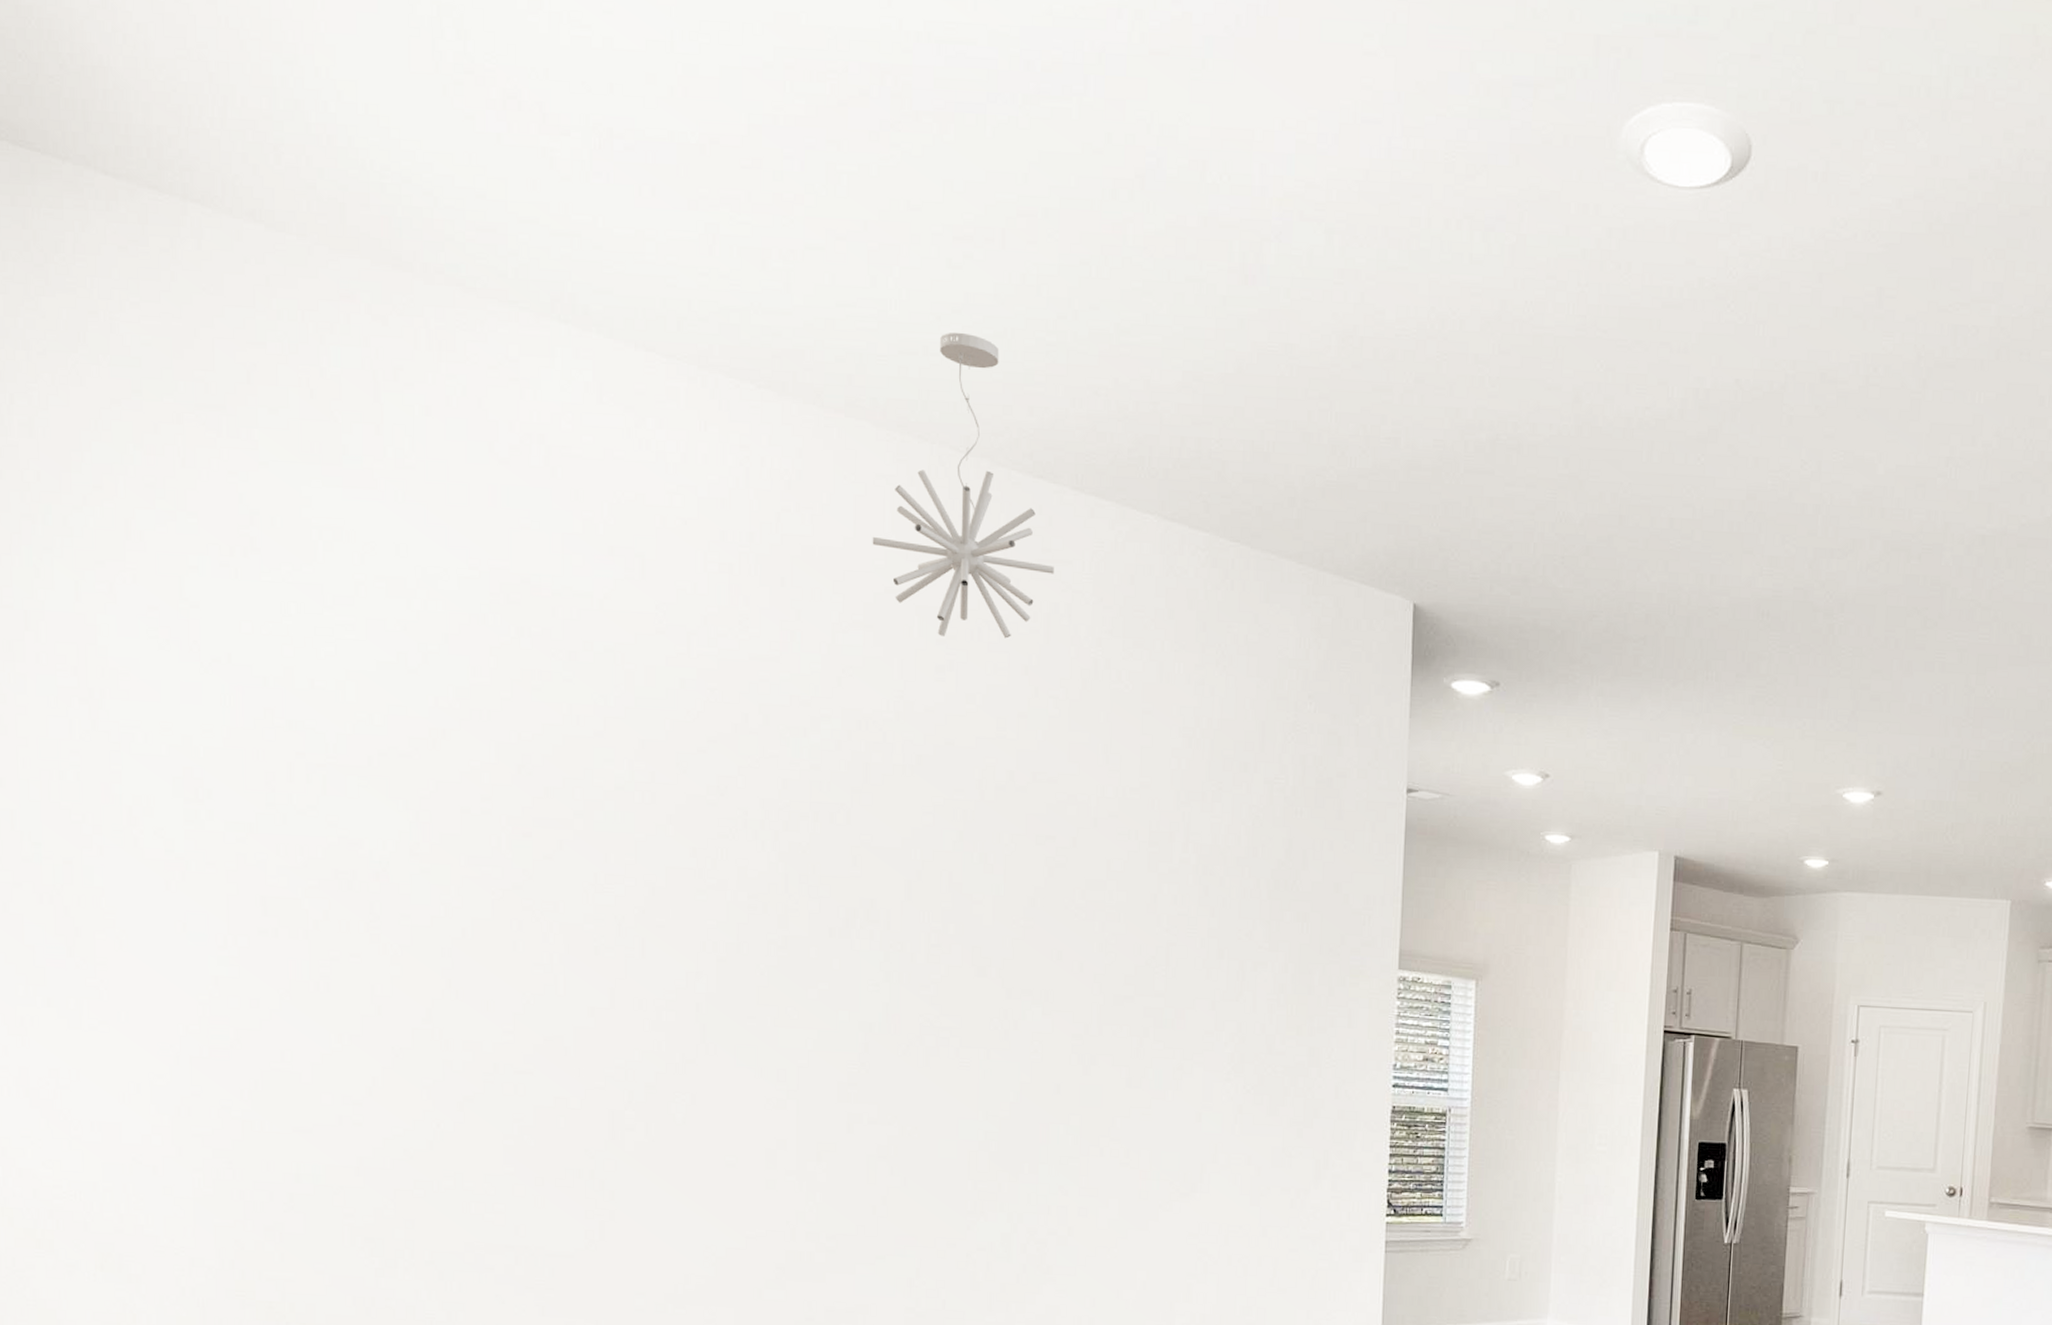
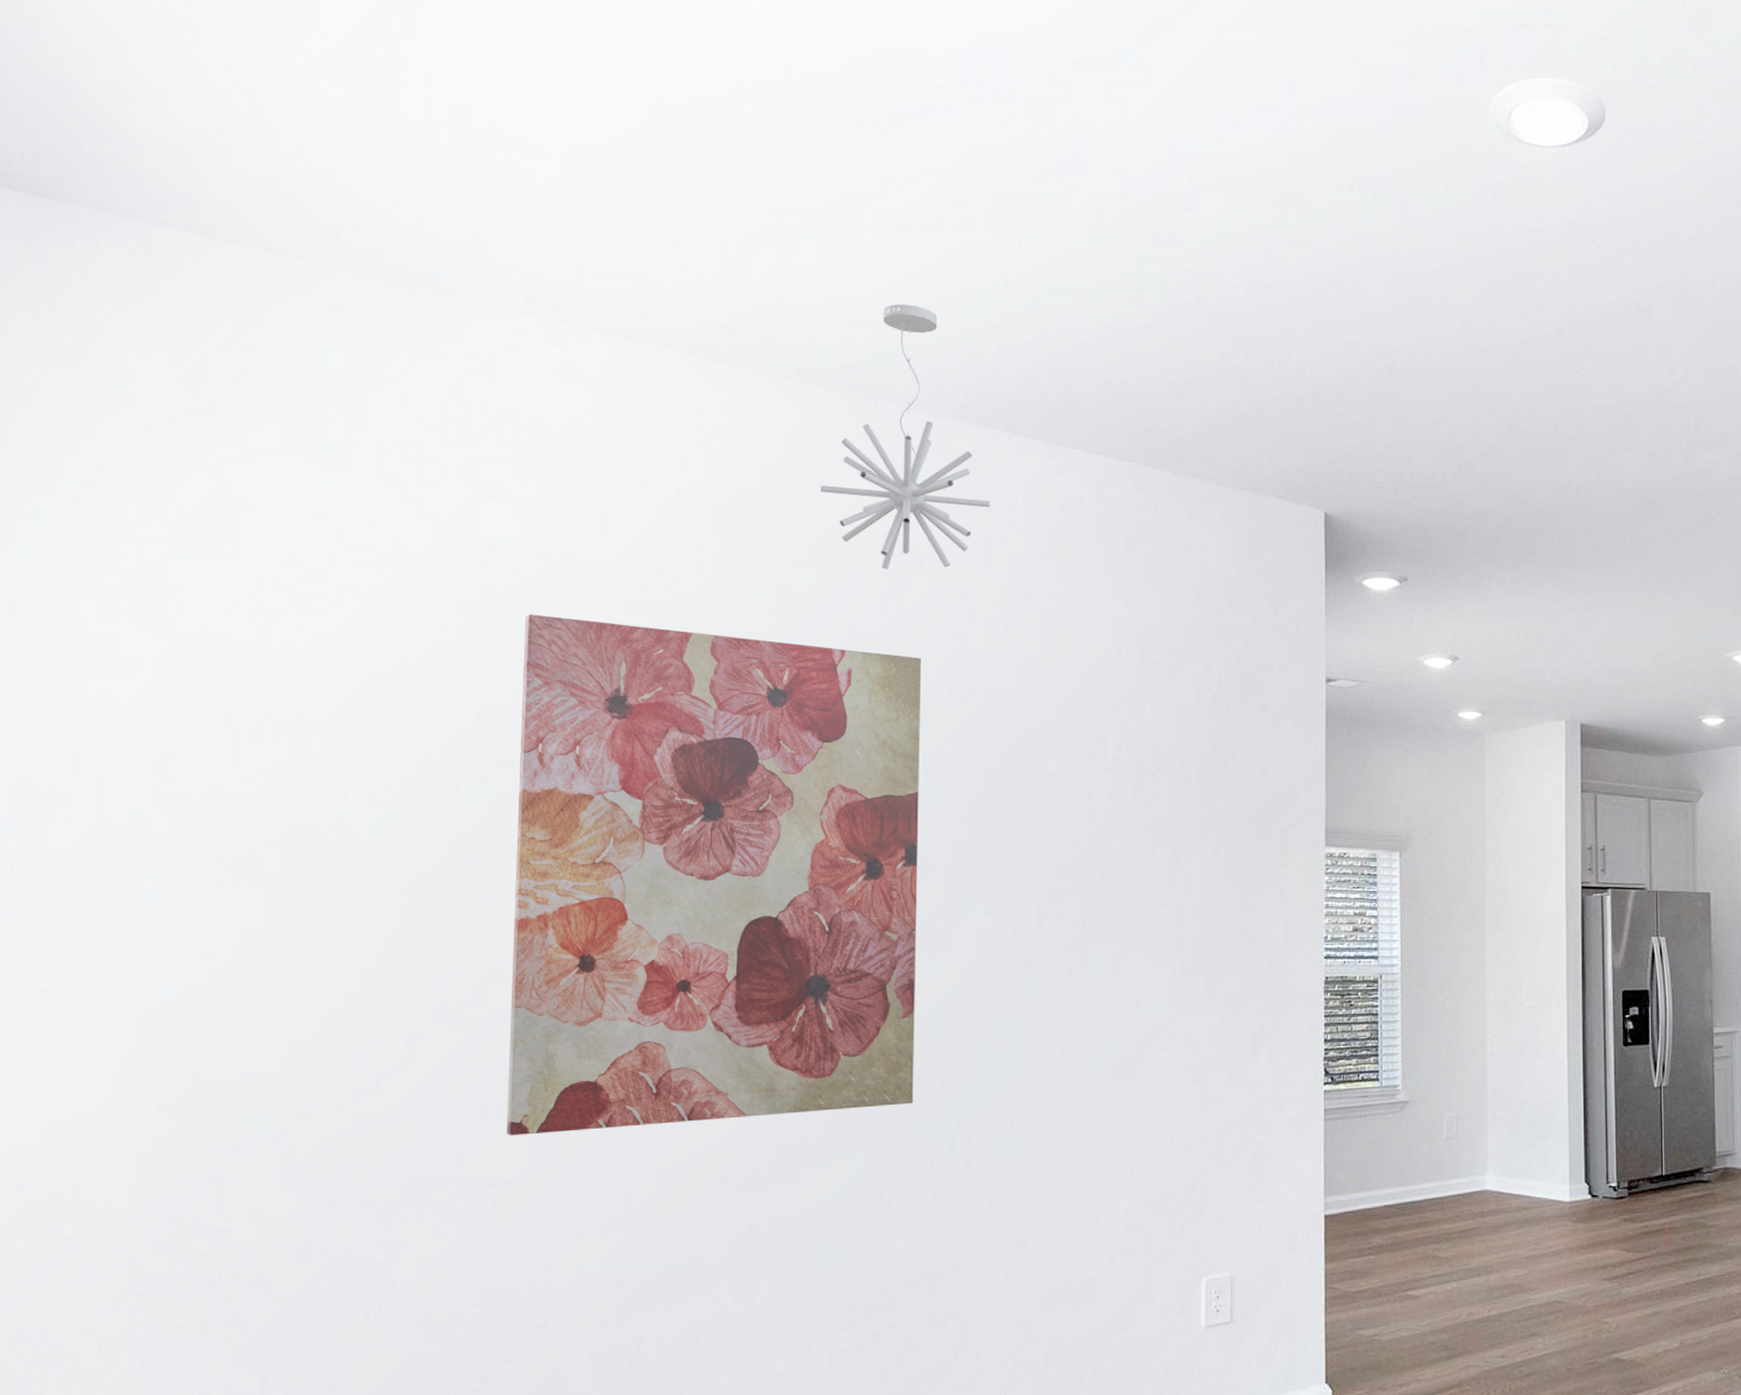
wall art: none [562,661,981,1208] -> present [506,614,922,1136]

